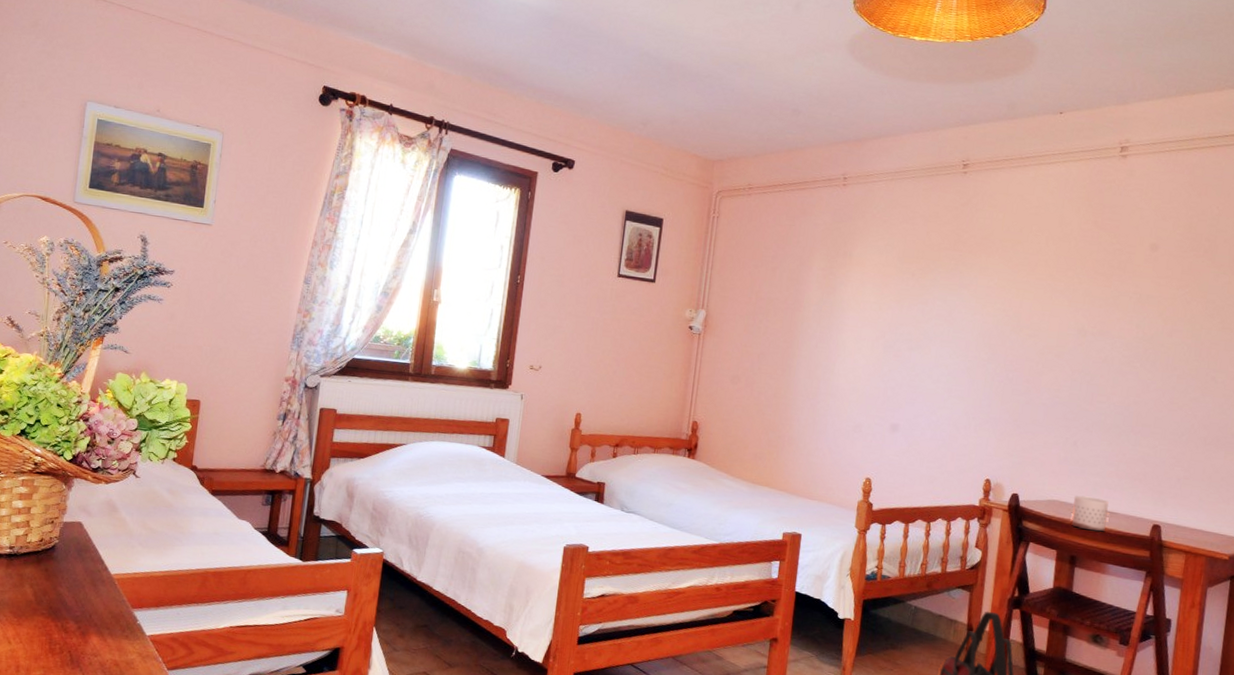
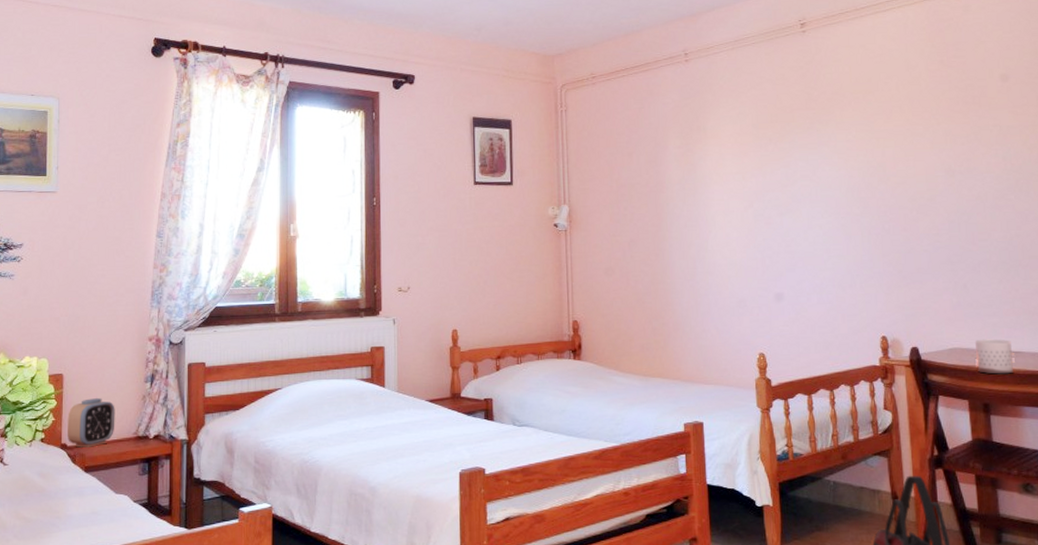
alarm clock: none [198,427,247,474] -> present [68,398,115,449]

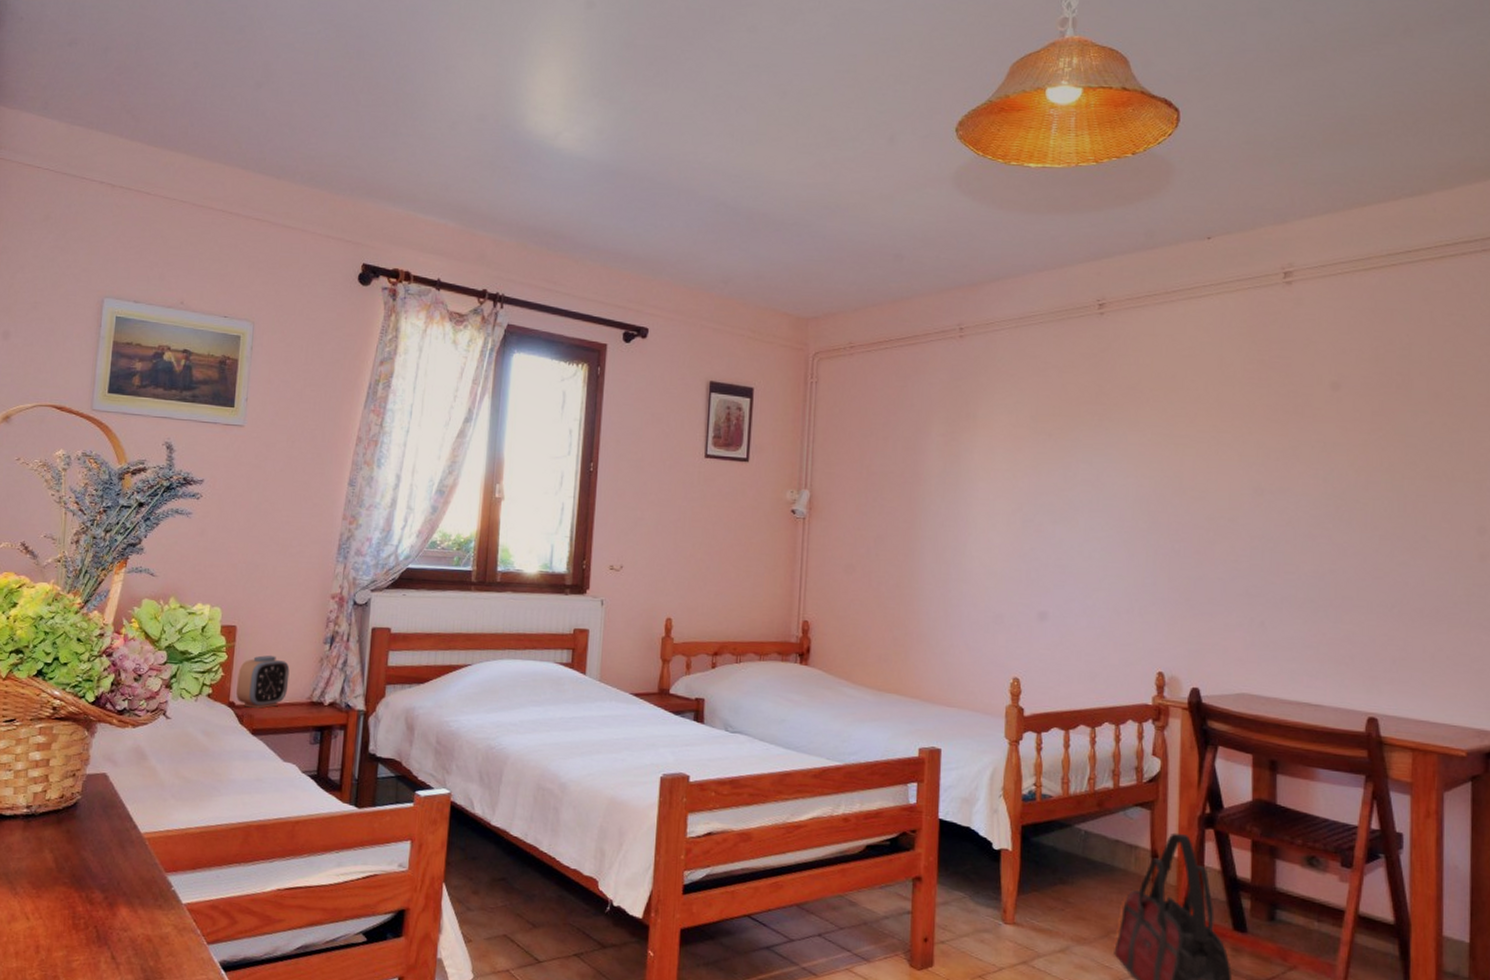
mug: present [975,339,1013,374] -> none [1267,686,1311,730]

